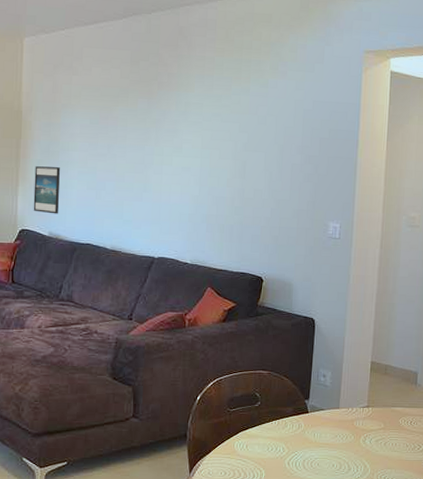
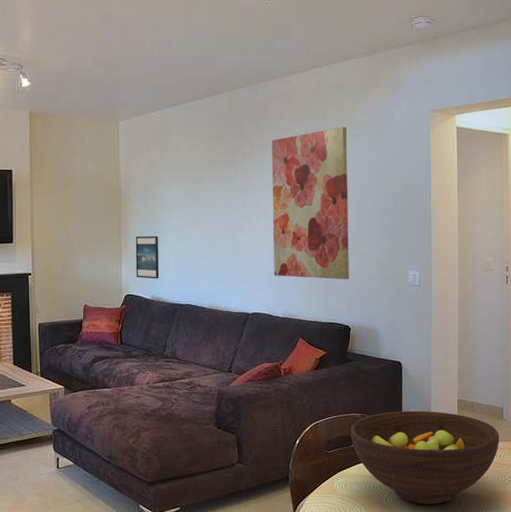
wall art: none [185,61,274,228] -> present [271,126,349,280]
fruit bowl: none [255,370,412,470] -> present [350,410,500,505]

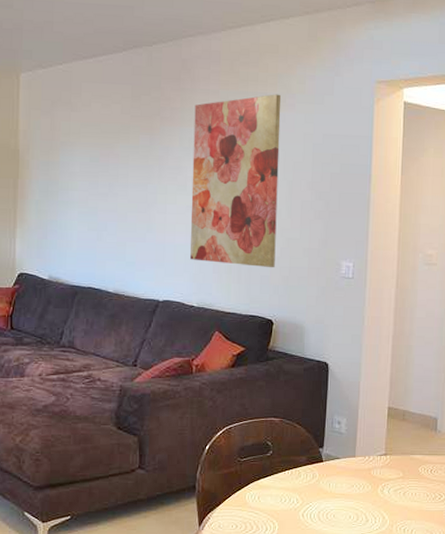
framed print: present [135,236,160,279] -> none [32,207,60,257]
fruit bowl: present [350,410,500,505] -> none [267,417,432,522]

